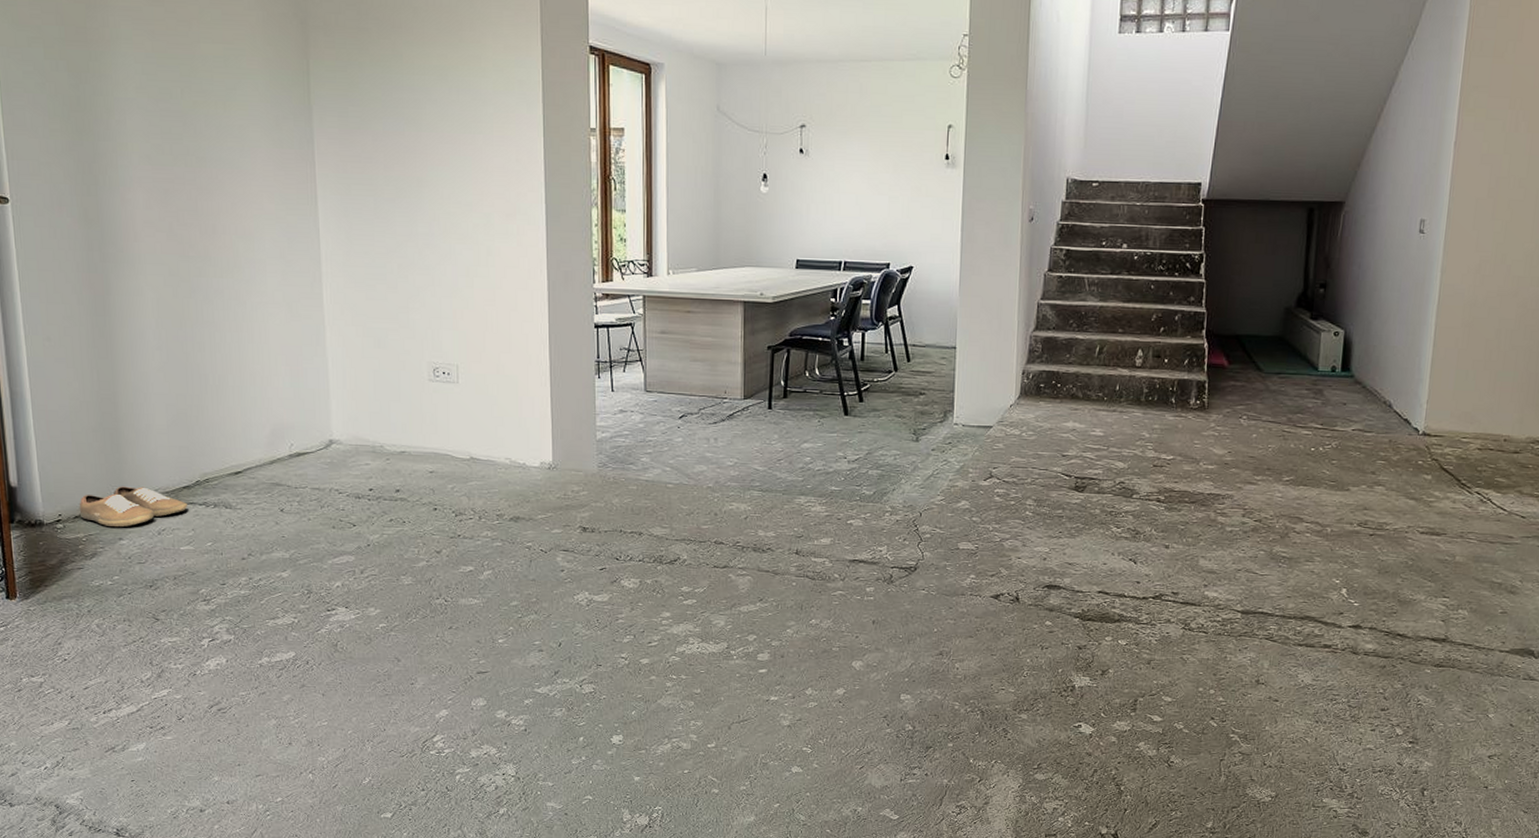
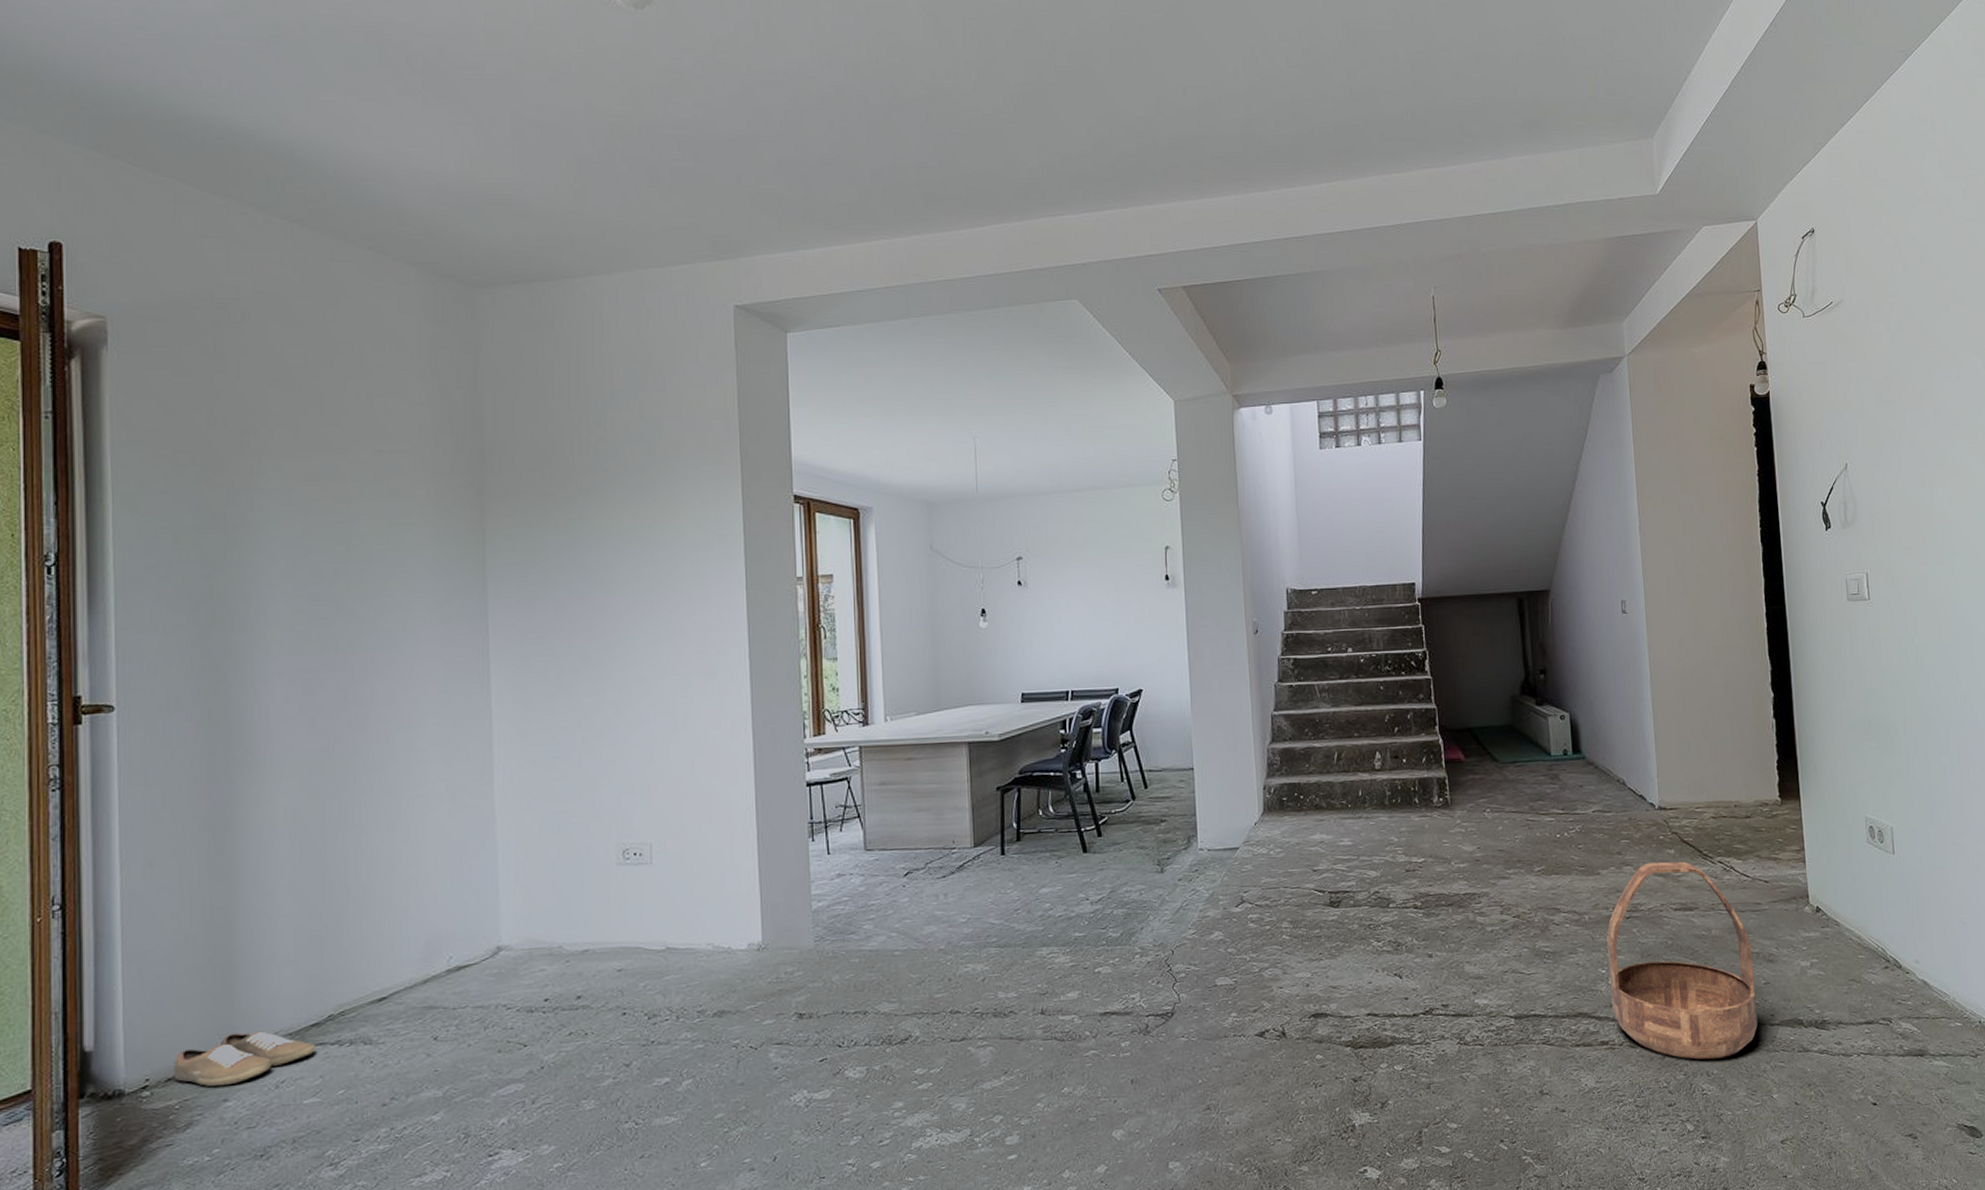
basket: none [1340,485,1494,675] -> present [1607,861,1758,1060]

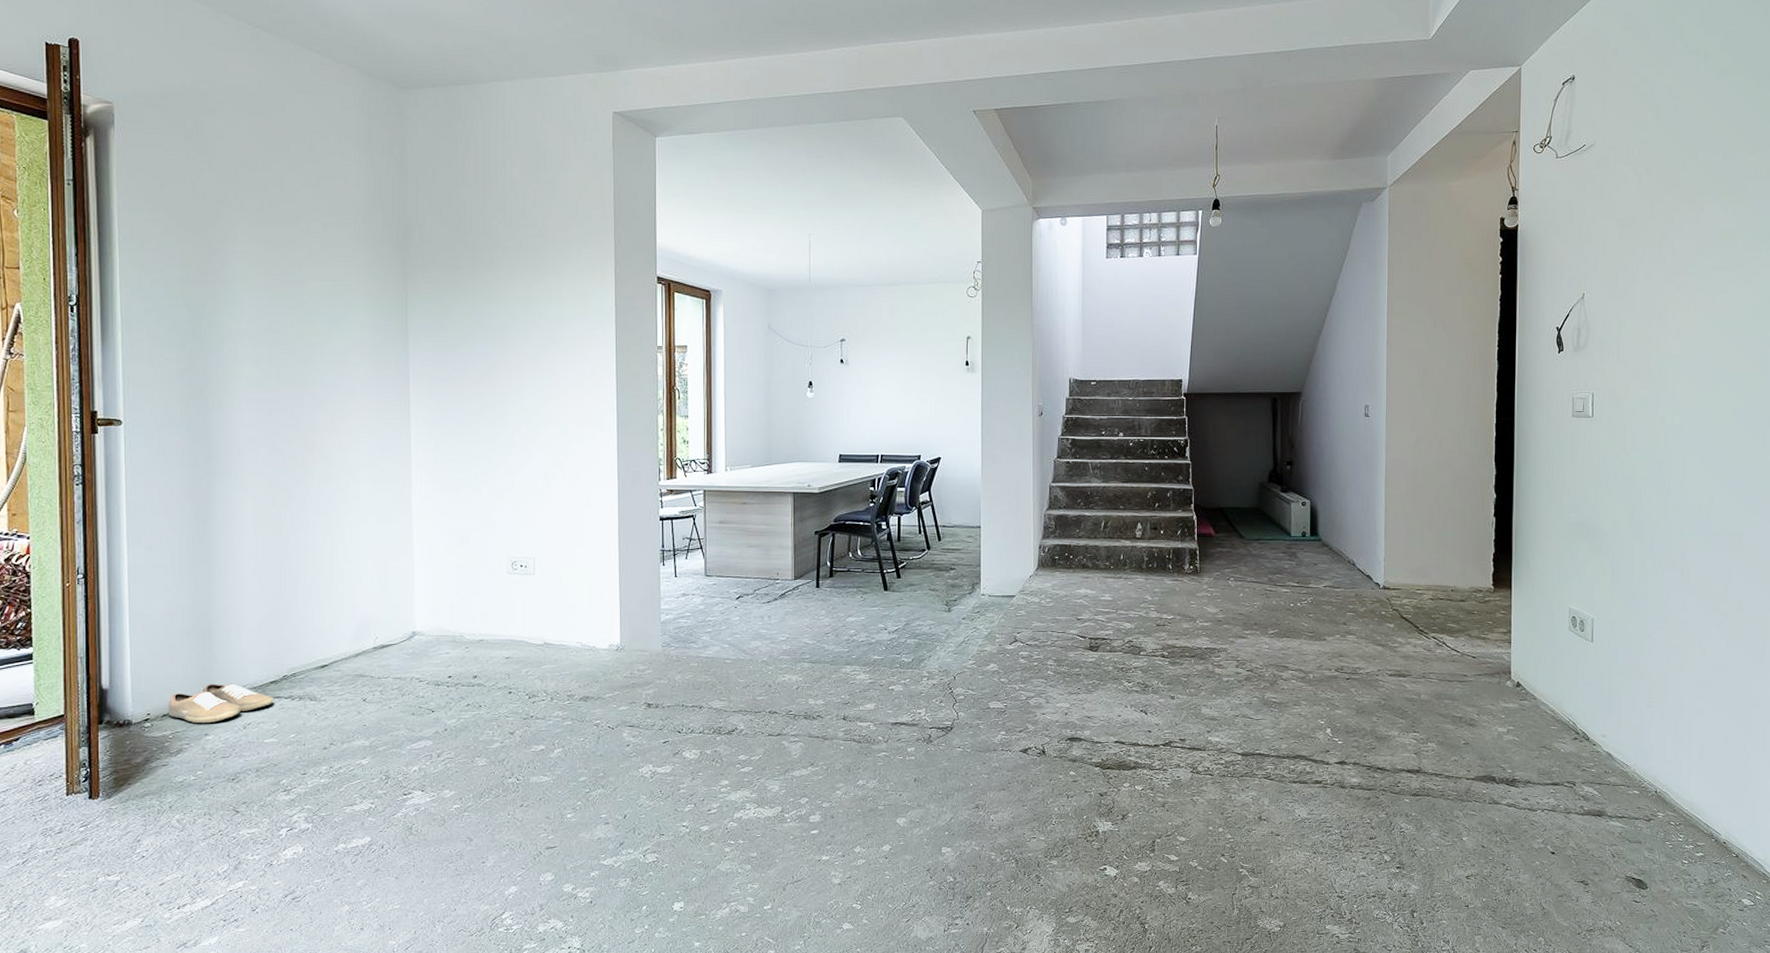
basket: present [1607,861,1758,1060] -> none [1327,633,1455,804]

